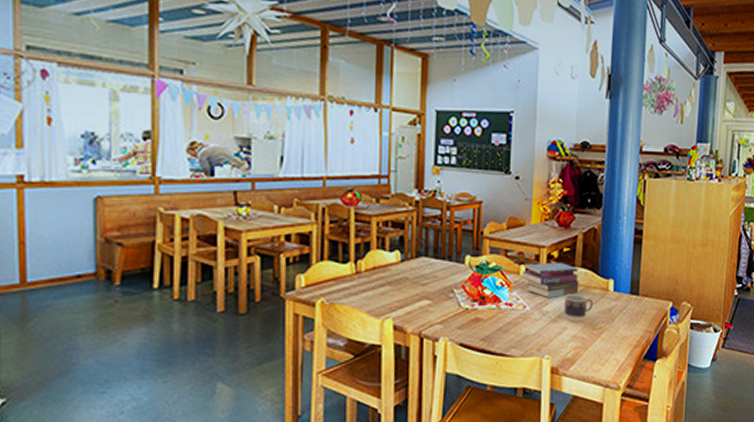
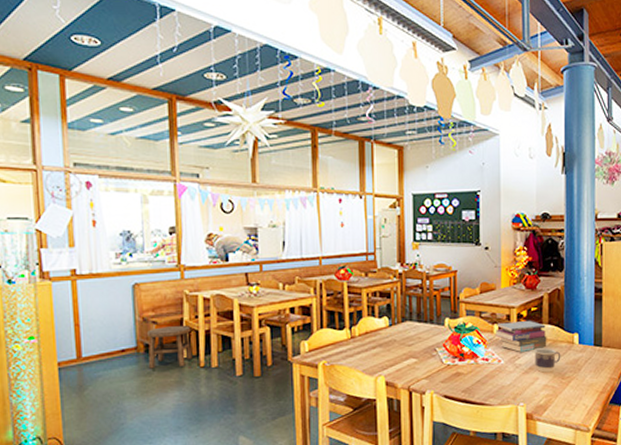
stool: none [109,250,165,300] -> present [146,326,193,369]

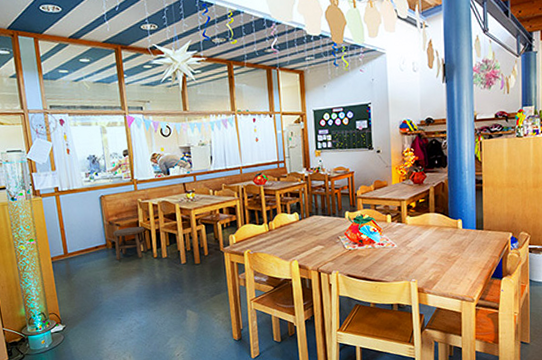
books: present [496,320,547,353] -> none [389,210,434,238]
cup: present [534,348,561,373] -> none [423,233,447,254]

